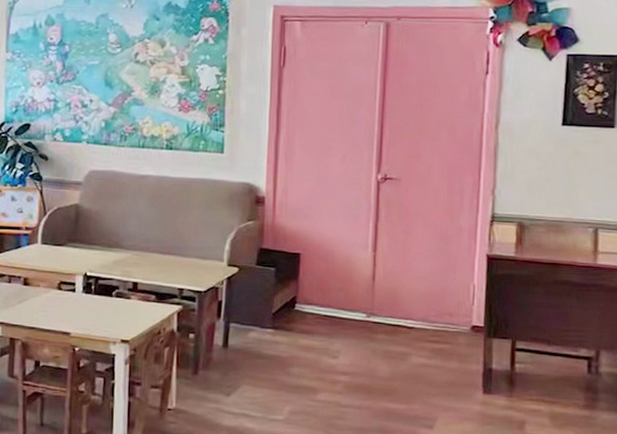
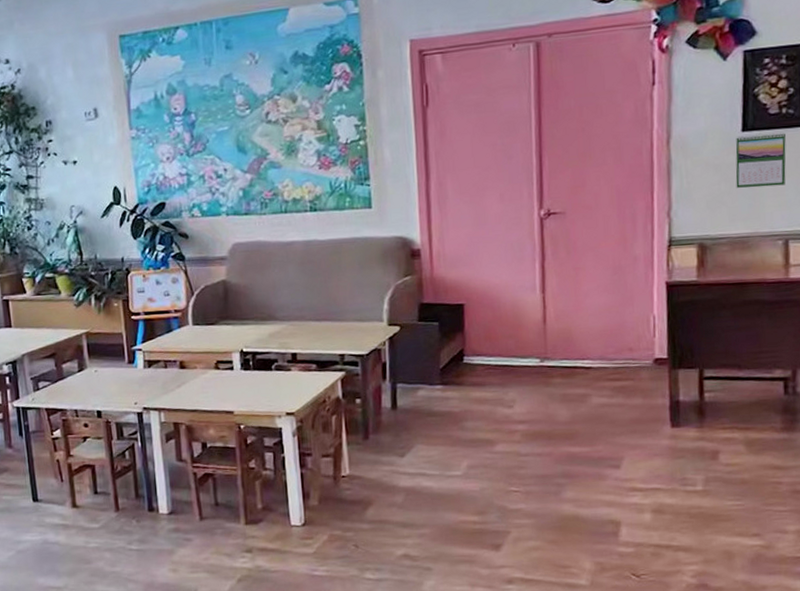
calendar: none [554,129,600,178] -> present [735,132,786,188]

